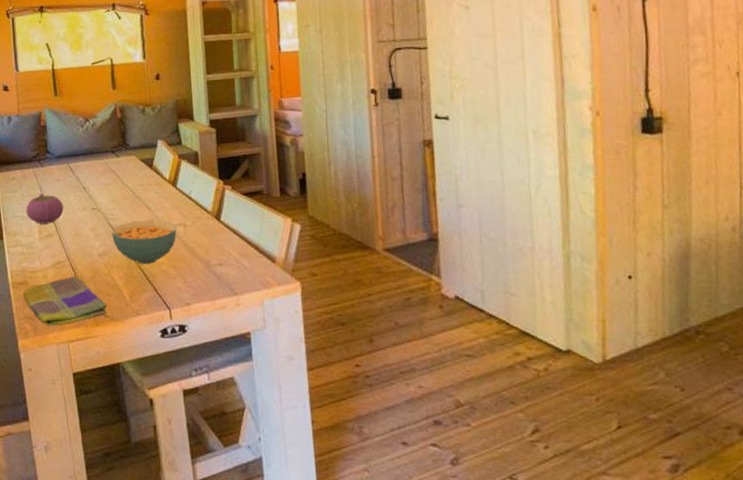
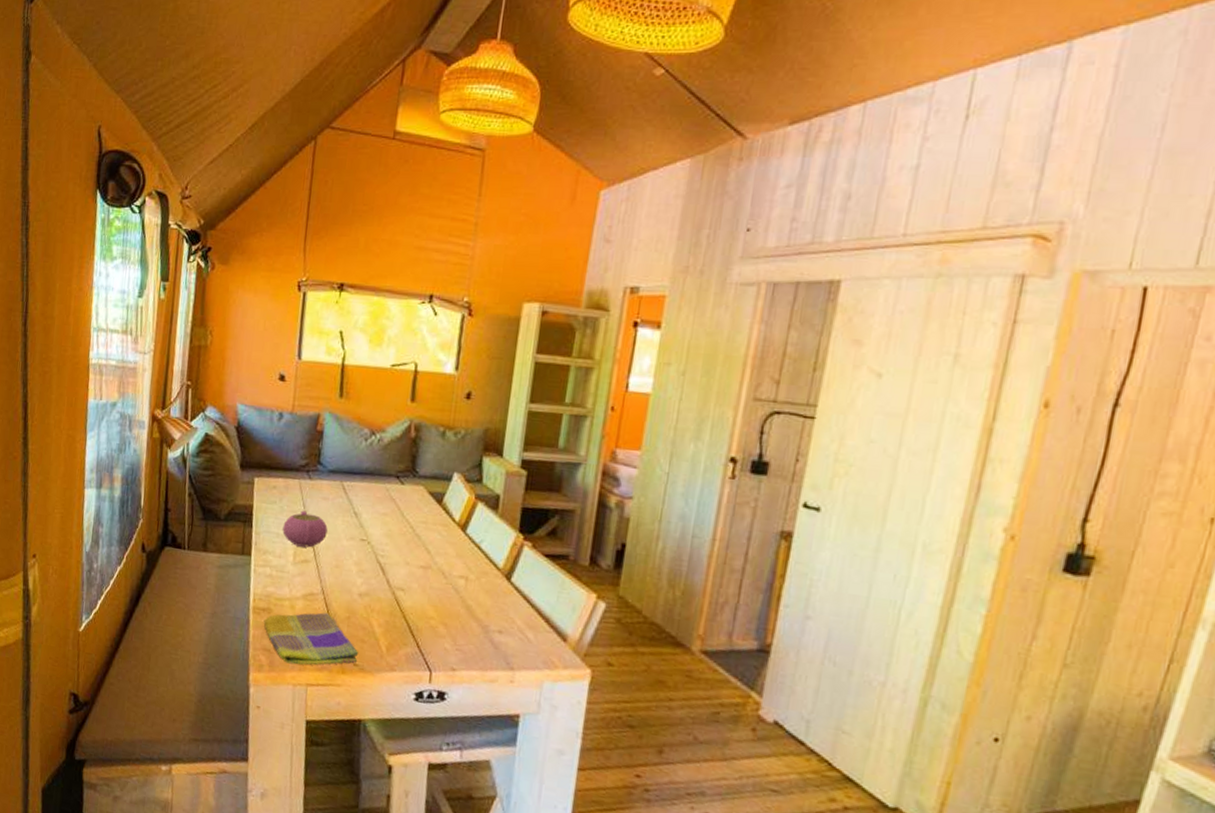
cereal bowl: present [112,219,177,264] -> none [378,562,457,616]

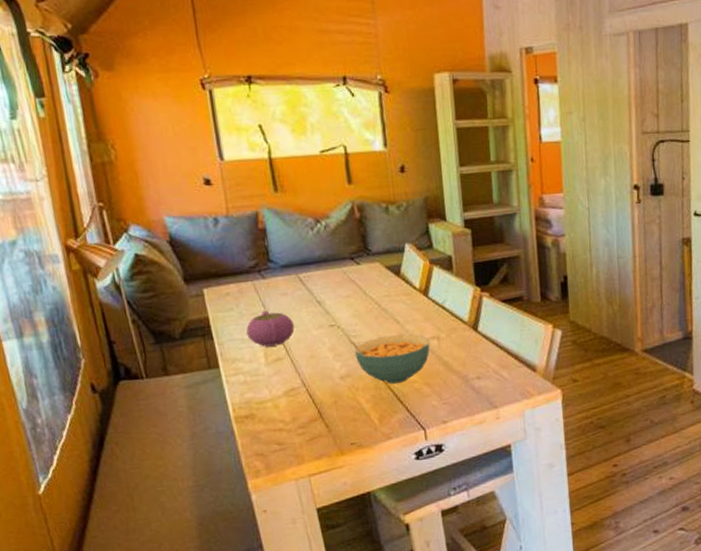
dish towel: present [263,612,359,665] -> none [249,403,354,461]
cereal bowl: none [378,562,457,616] -> present [355,334,430,384]

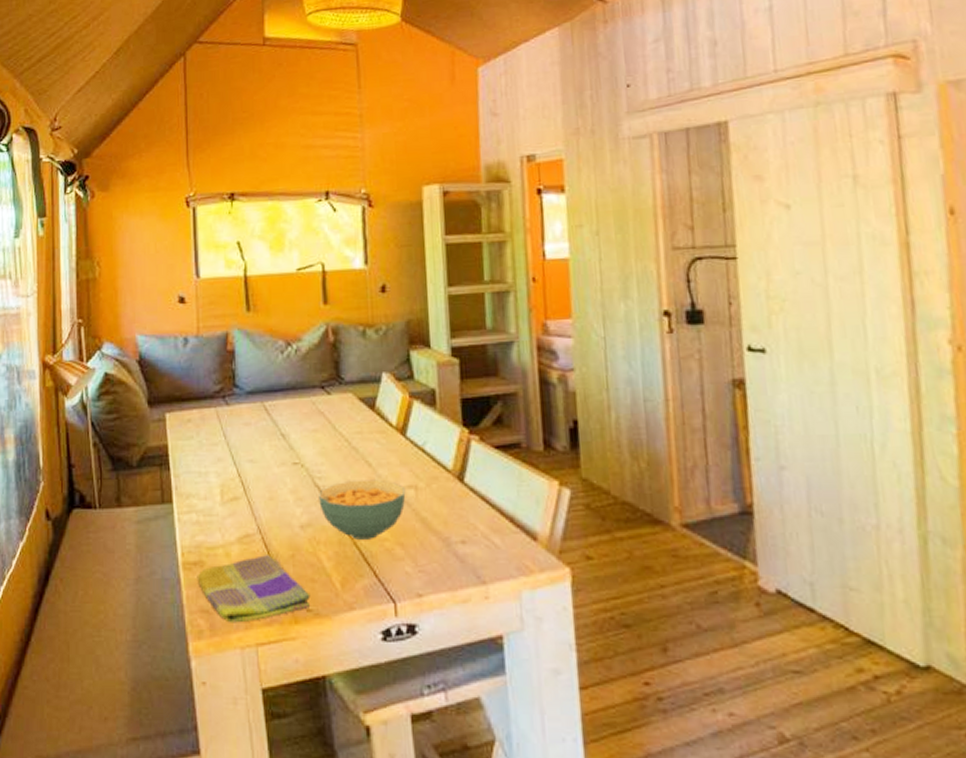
teapot: present [246,310,295,347] -> none [204,441,255,483]
dish towel: none [249,403,354,461] -> present [196,555,311,623]

